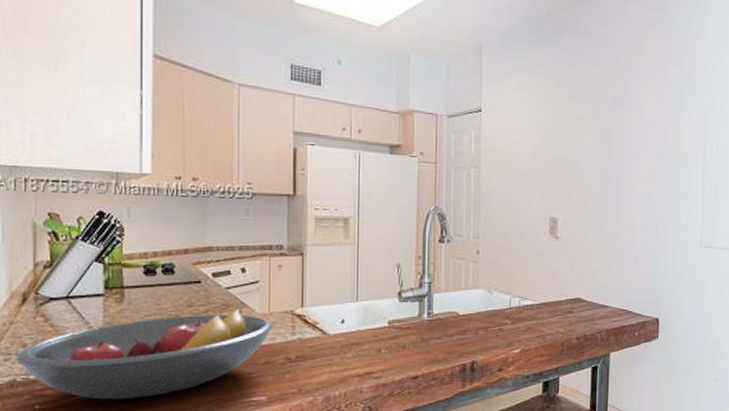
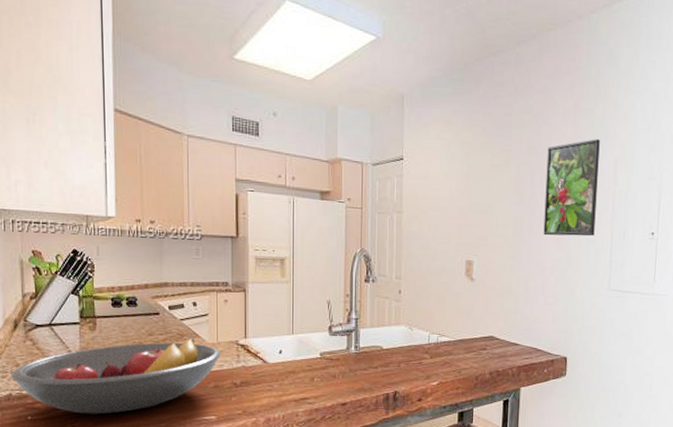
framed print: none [632,91,689,191] -> present [543,139,600,236]

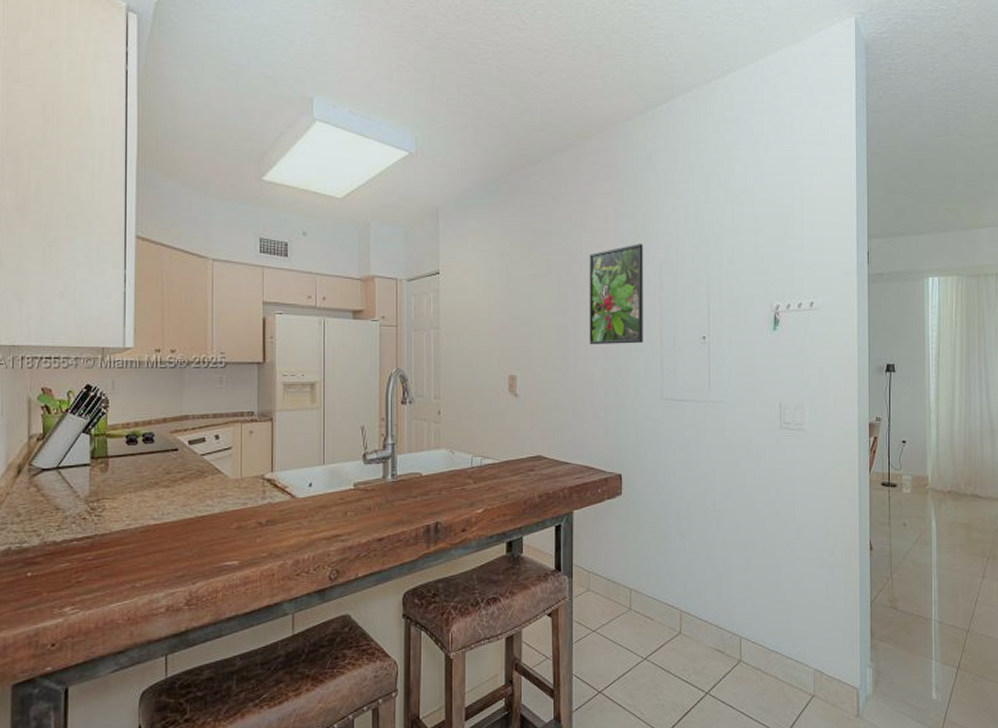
fruit bowl: present [10,338,221,414] -> none [10,474,245,567]

